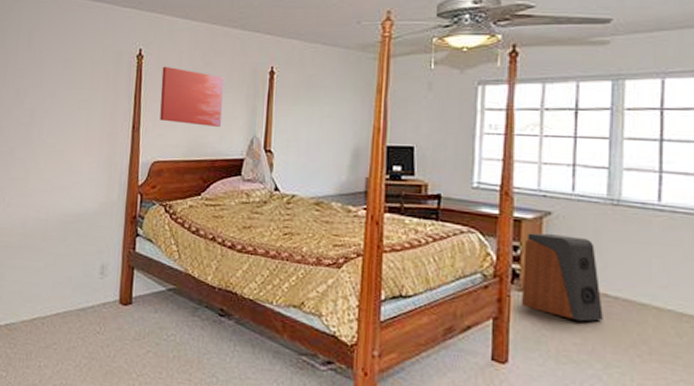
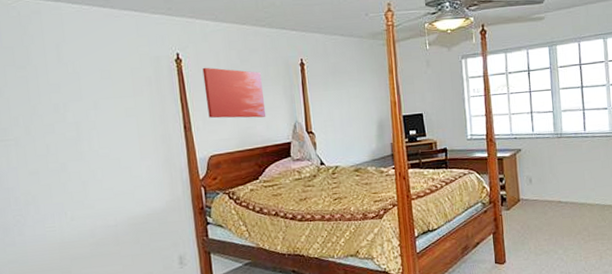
speaker: present [521,233,603,322] -> none [507,164,560,224]

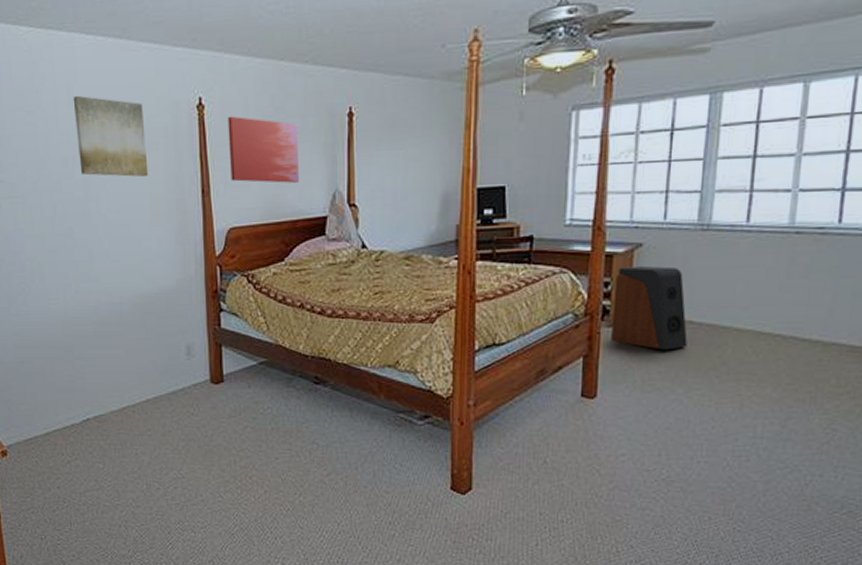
wall art: none [62,52,136,119] -> present [73,95,149,177]
speaker: none [507,164,560,224] -> present [610,266,688,351]

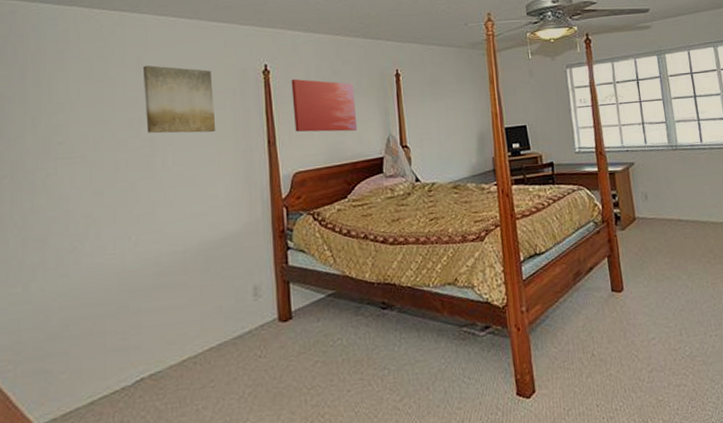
speaker: present [610,266,688,351] -> none [620,179,681,245]

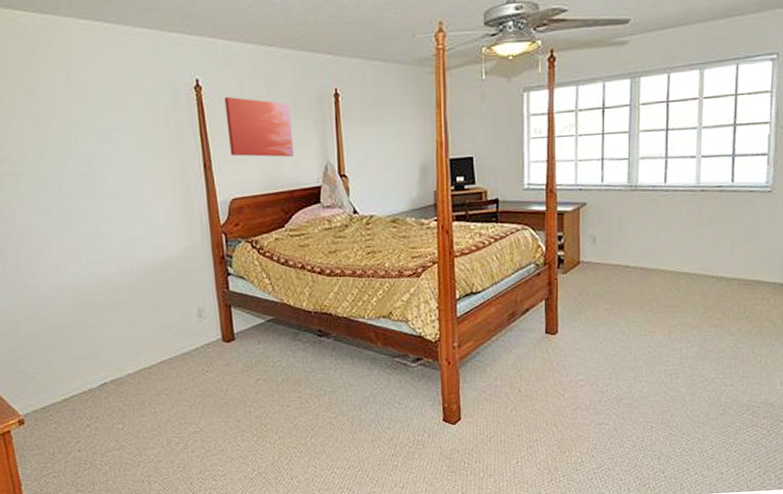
wall art: present [142,65,216,134] -> none [72,76,152,153]

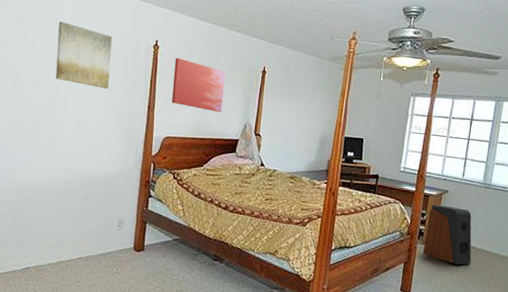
wall art: none [72,76,152,153] -> present [55,21,112,89]
speaker: none [565,221,626,291] -> present [422,204,472,265]

